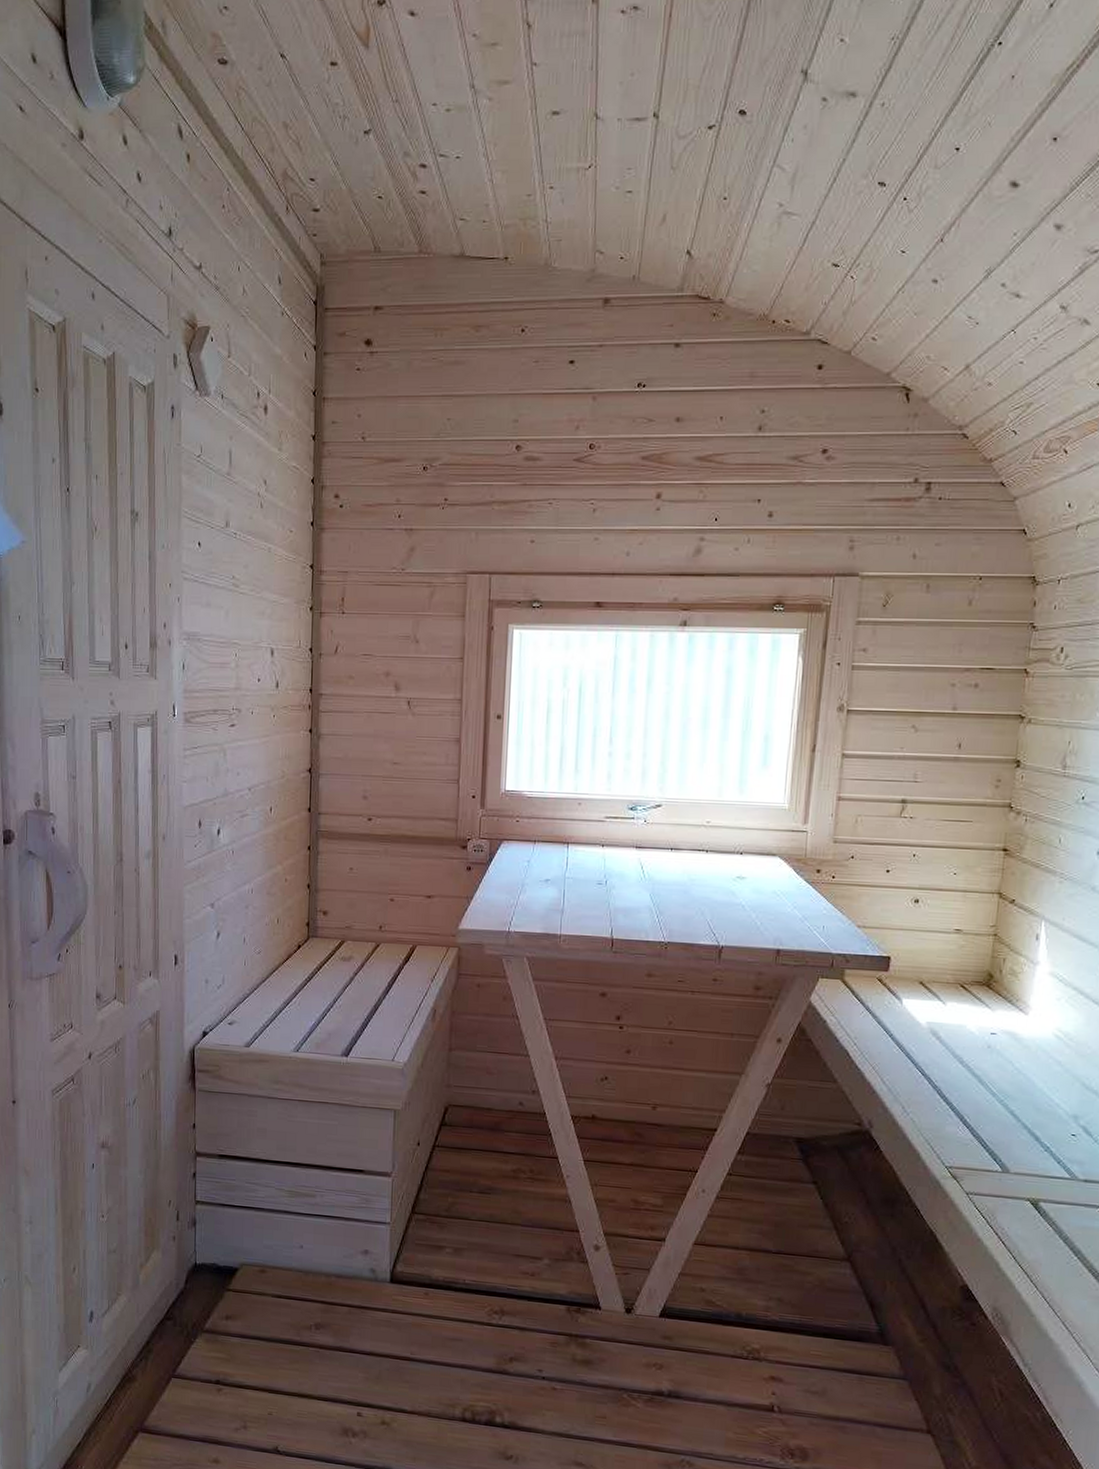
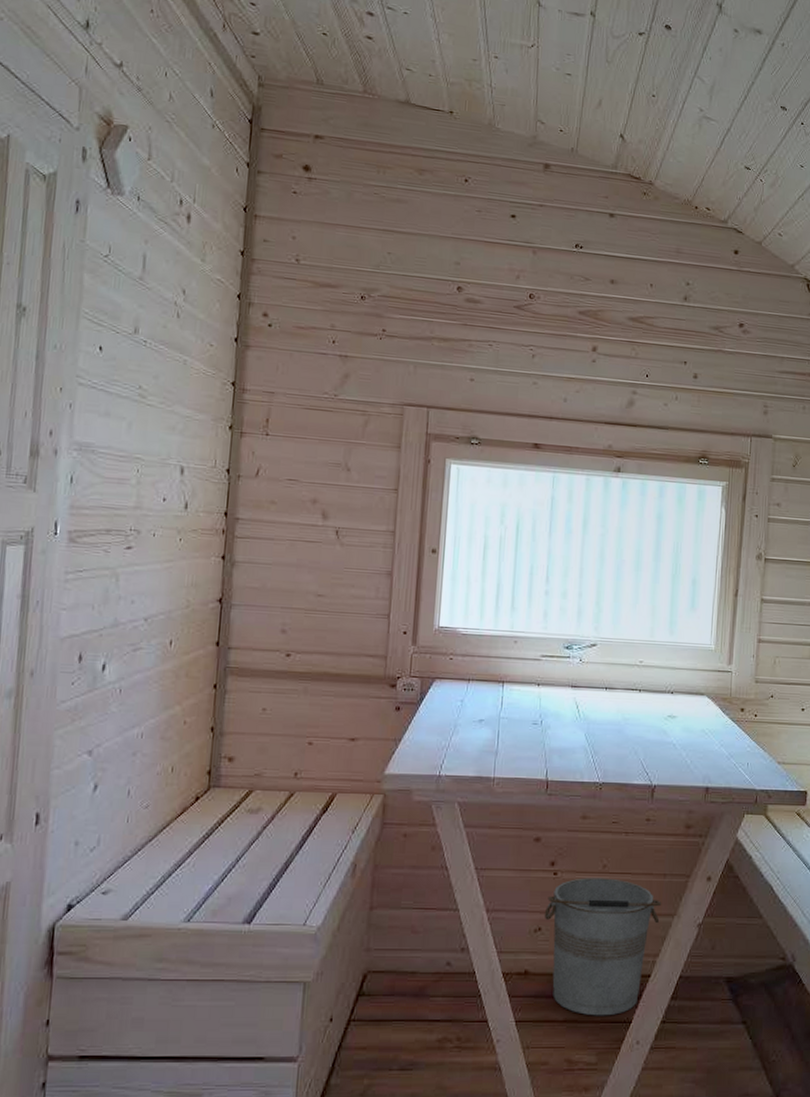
bucket: none [610,1032,729,1164] -> present [544,878,662,1016]

